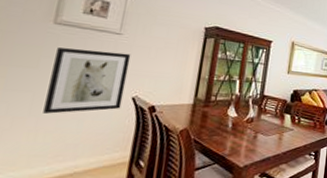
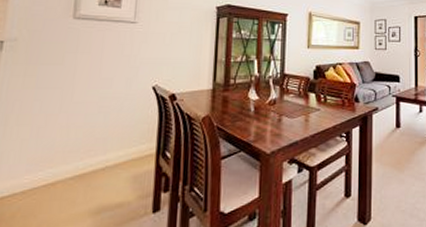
wall art: present [43,48,131,114] -> none [72,41,147,109]

